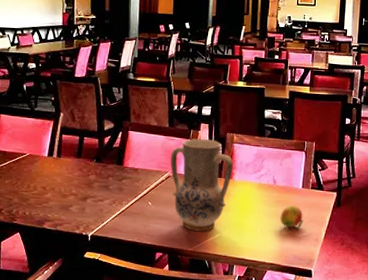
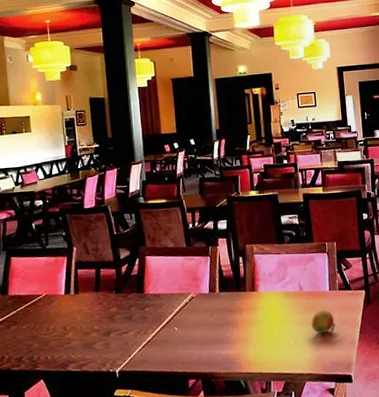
vase: present [170,139,233,231] -> none [191,253,257,351]

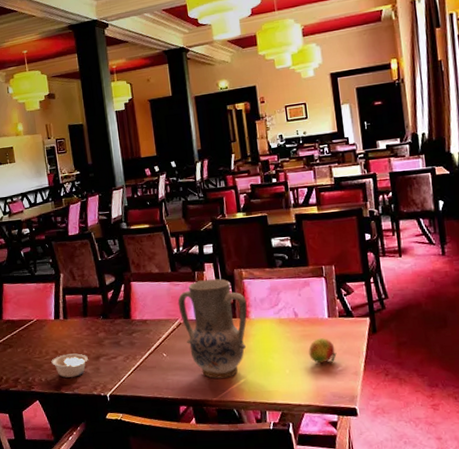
legume: none [59,329,98,355] -> present [51,353,88,378]
vase: none [191,253,257,351] -> present [177,278,248,379]

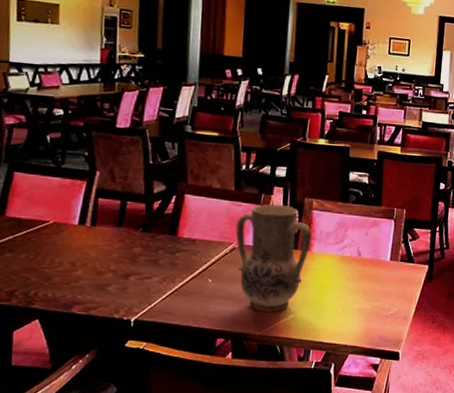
legume: present [51,353,88,378] -> none [65,267,114,296]
fruit: present [308,338,337,364] -> none [364,280,391,306]

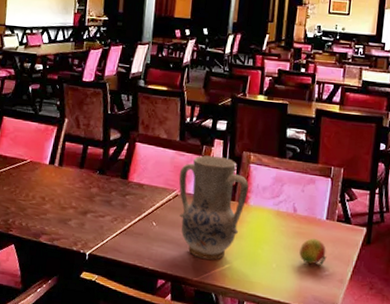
fruit: none [364,280,391,306] -> present [299,238,327,266]

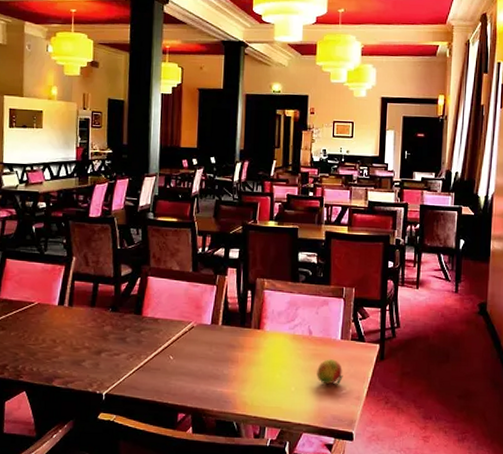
vase: present [178,155,249,260] -> none [194,285,264,389]

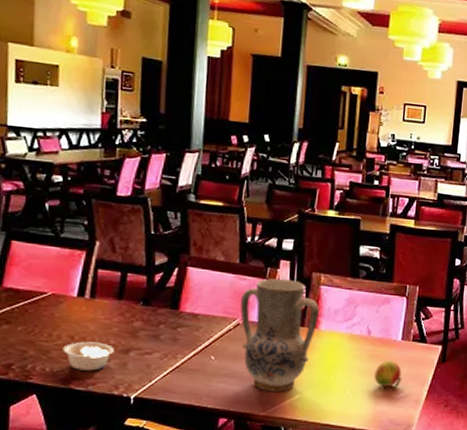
legume: none [47,344,88,370] -> present [63,341,114,371]
vase: none [194,285,264,389] -> present [240,278,319,392]

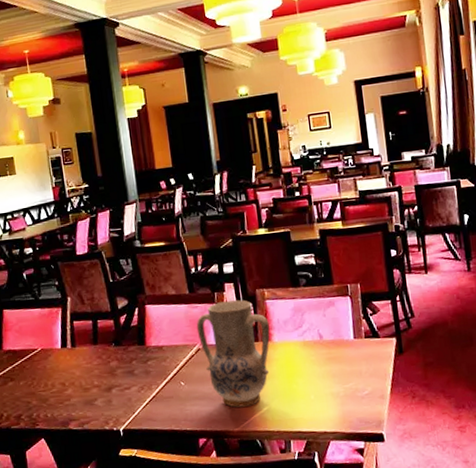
legume: present [63,341,114,371] -> none [58,385,99,412]
fruit: present [374,361,402,388] -> none [334,360,363,388]

